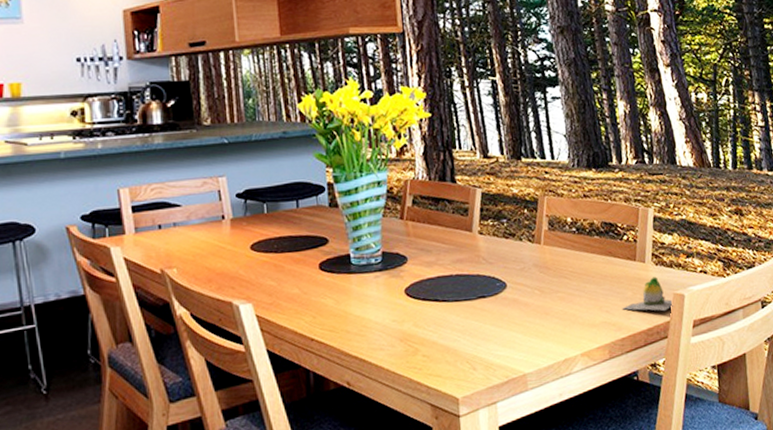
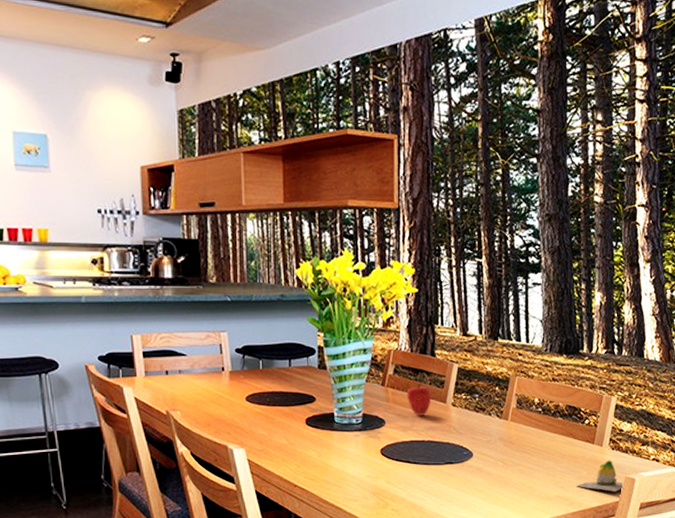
apple: none [428,212,456,249] -> present [406,382,431,416]

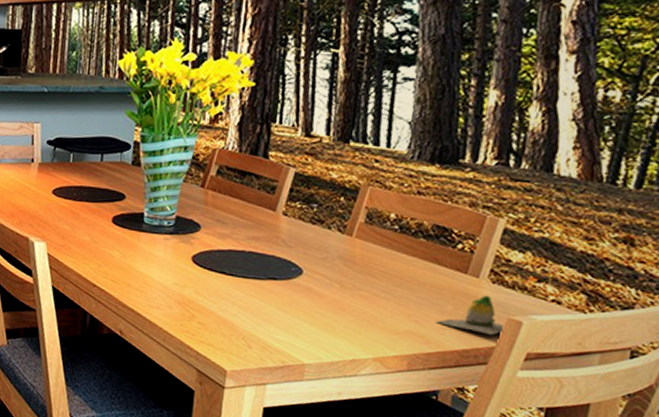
apple: present [406,382,431,416] -> none [228,186,258,223]

